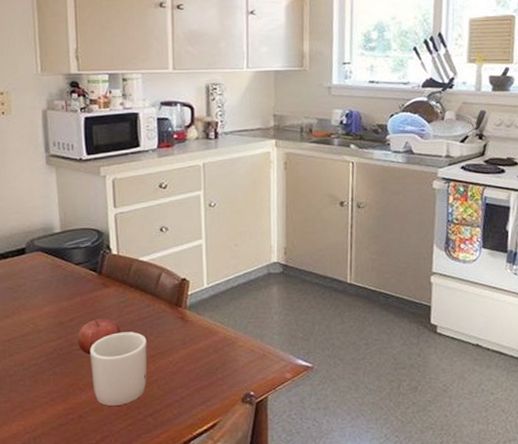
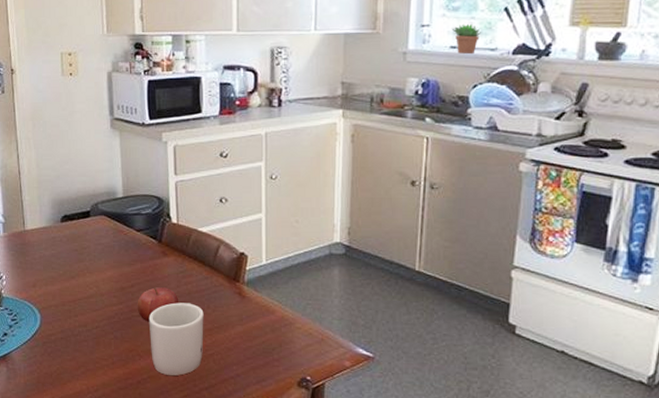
succulent plant: none [369,61,396,88] -> present [451,23,482,55]

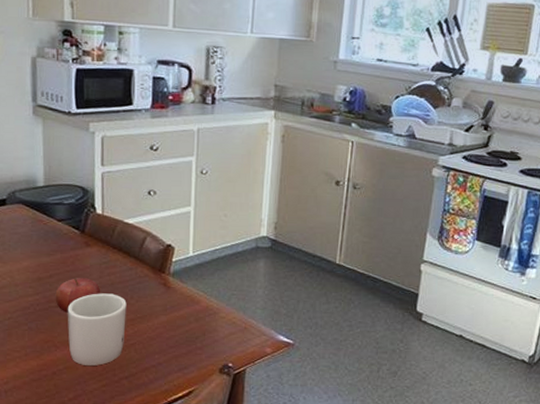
succulent plant: present [451,23,482,55] -> none [379,39,406,68]

